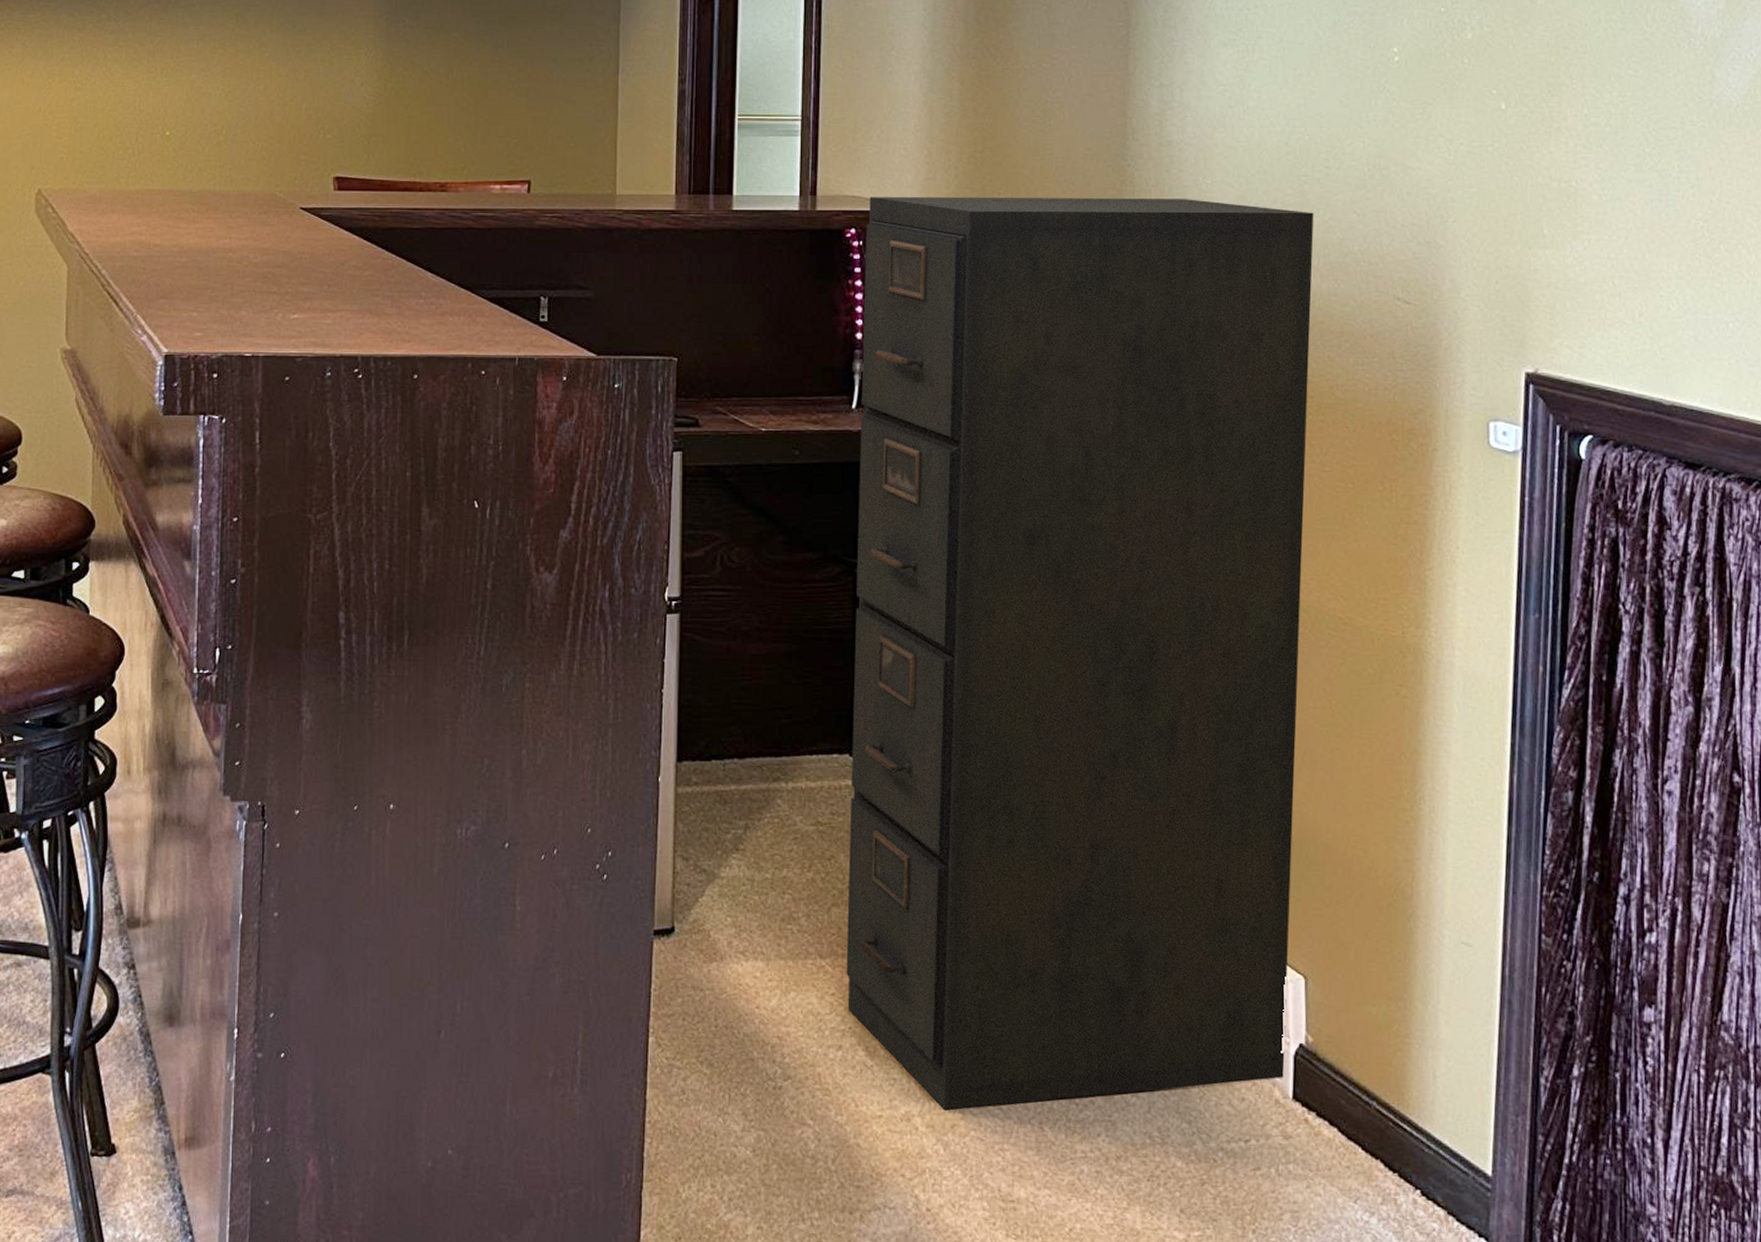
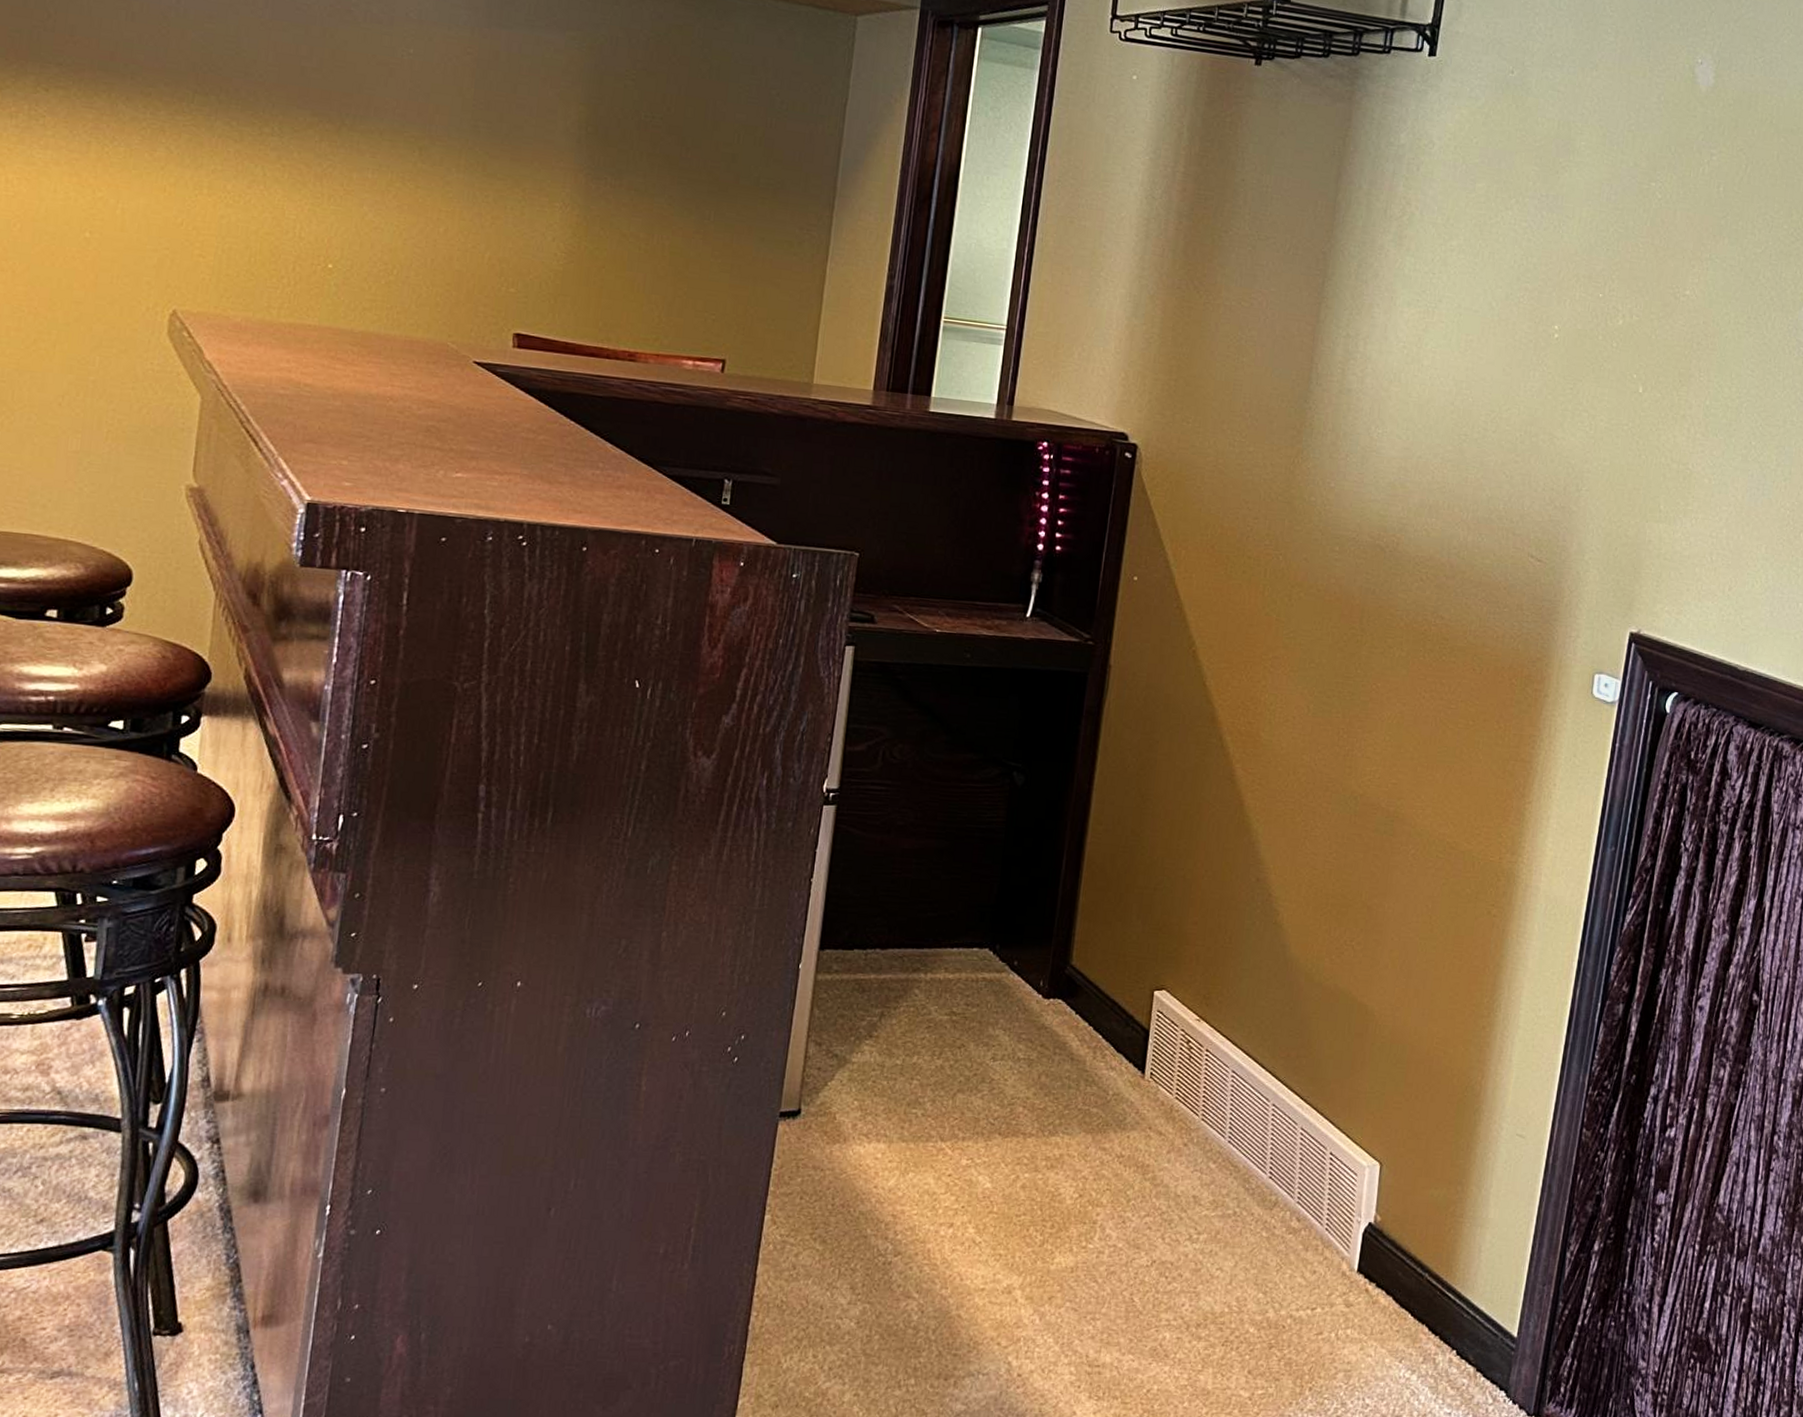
filing cabinet: present [846,197,1314,1111] -> none [962,413,1469,1284]

